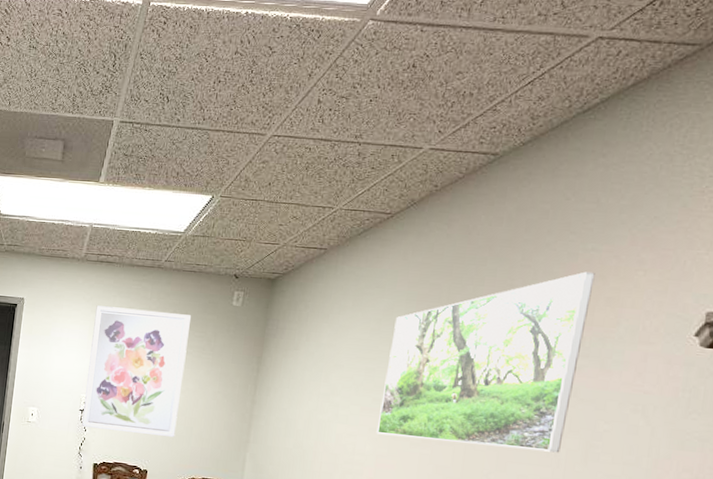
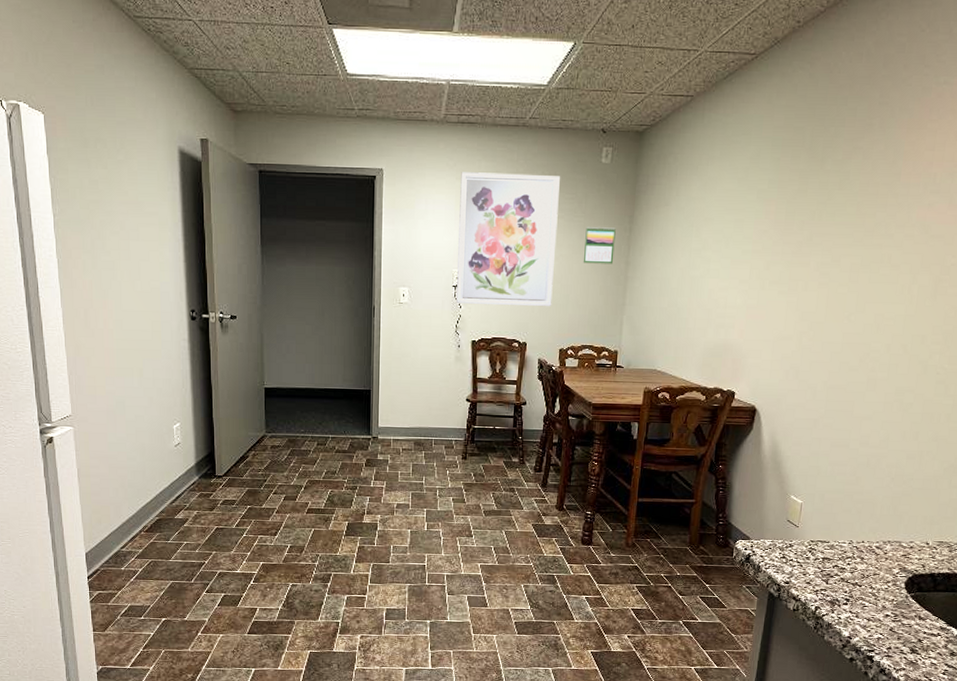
calendar: none [208,364,243,402] -> present [583,226,616,264]
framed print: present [376,271,595,453] -> none [746,106,947,290]

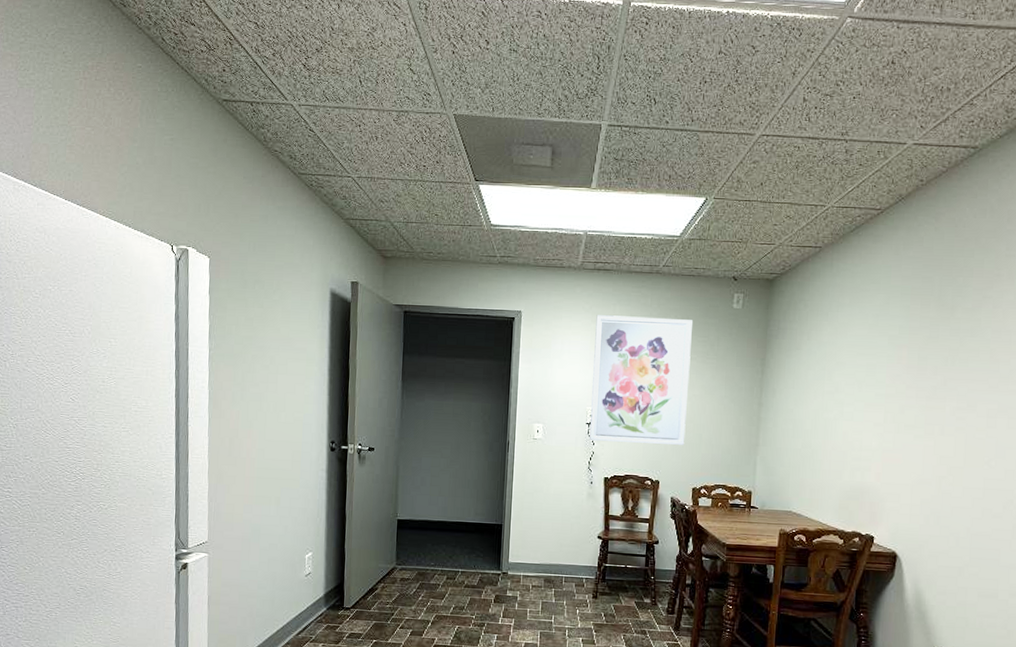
calendar: present [583,226,616,264] -> none [715,368,748,405]

